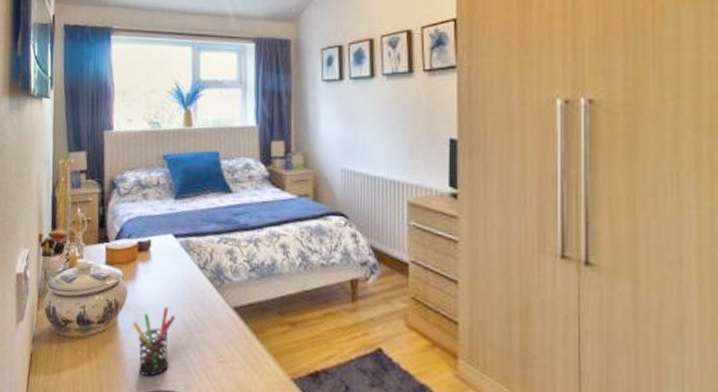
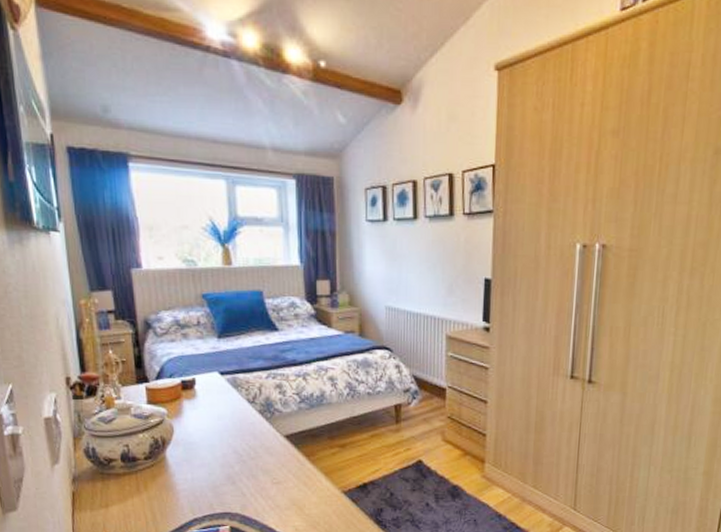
pen holder: present [132,307,175,376] -> none [182,439,227,502]

